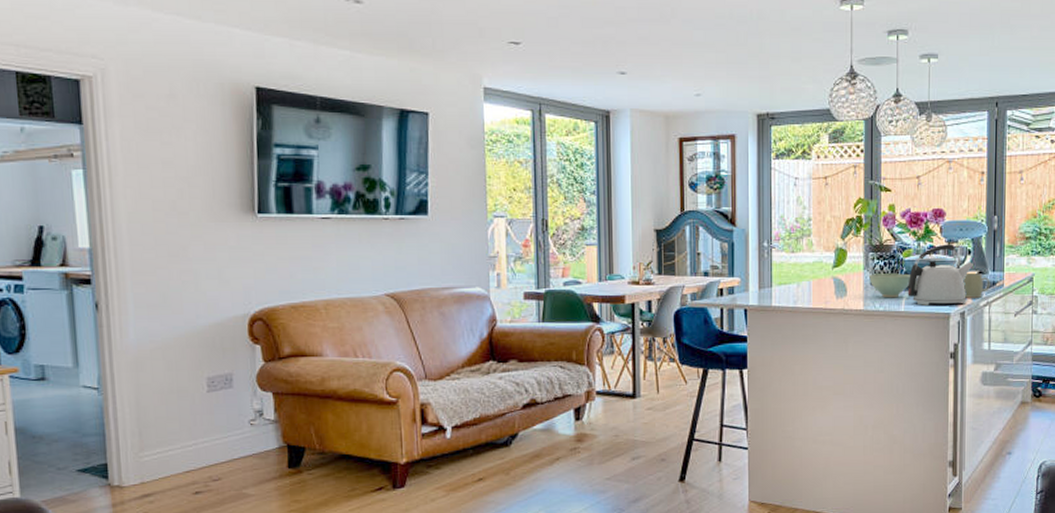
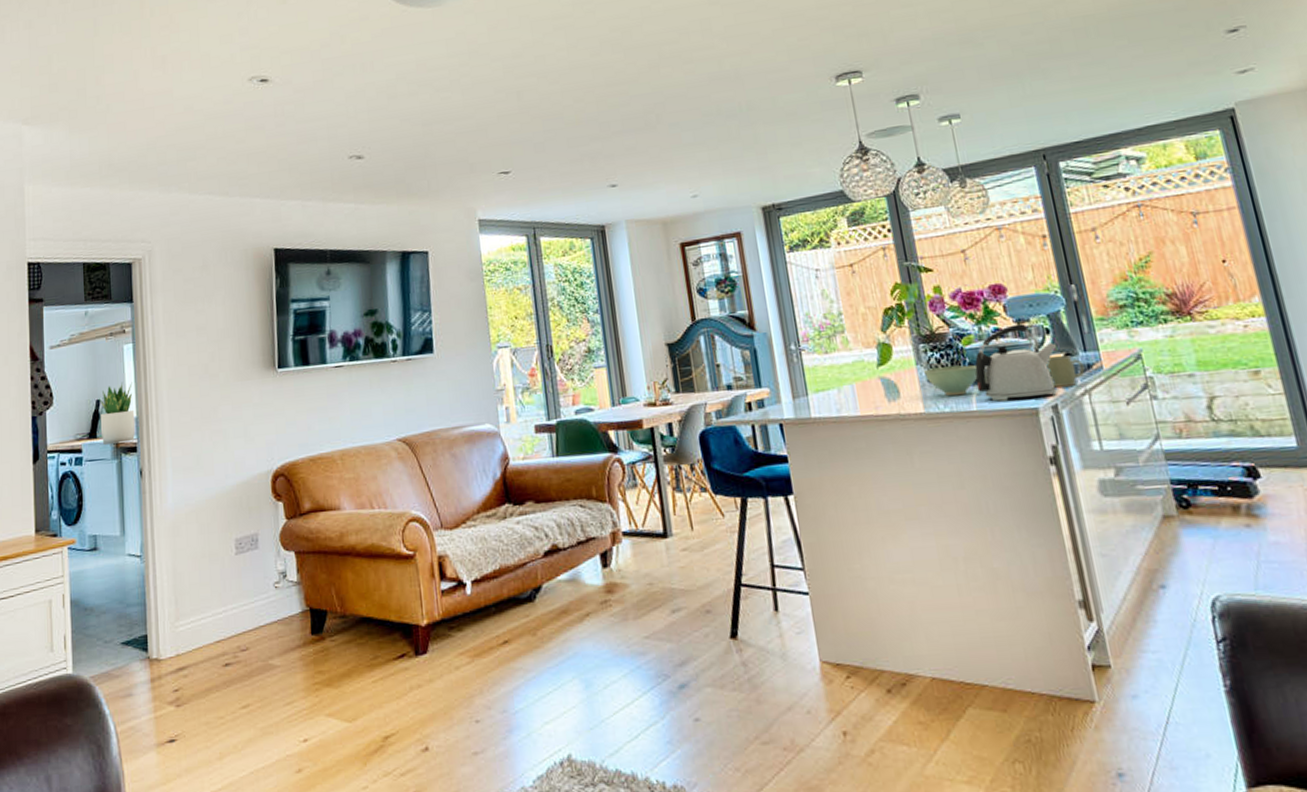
planter: none [42,209,89,275] -> present [99,382,136,446]

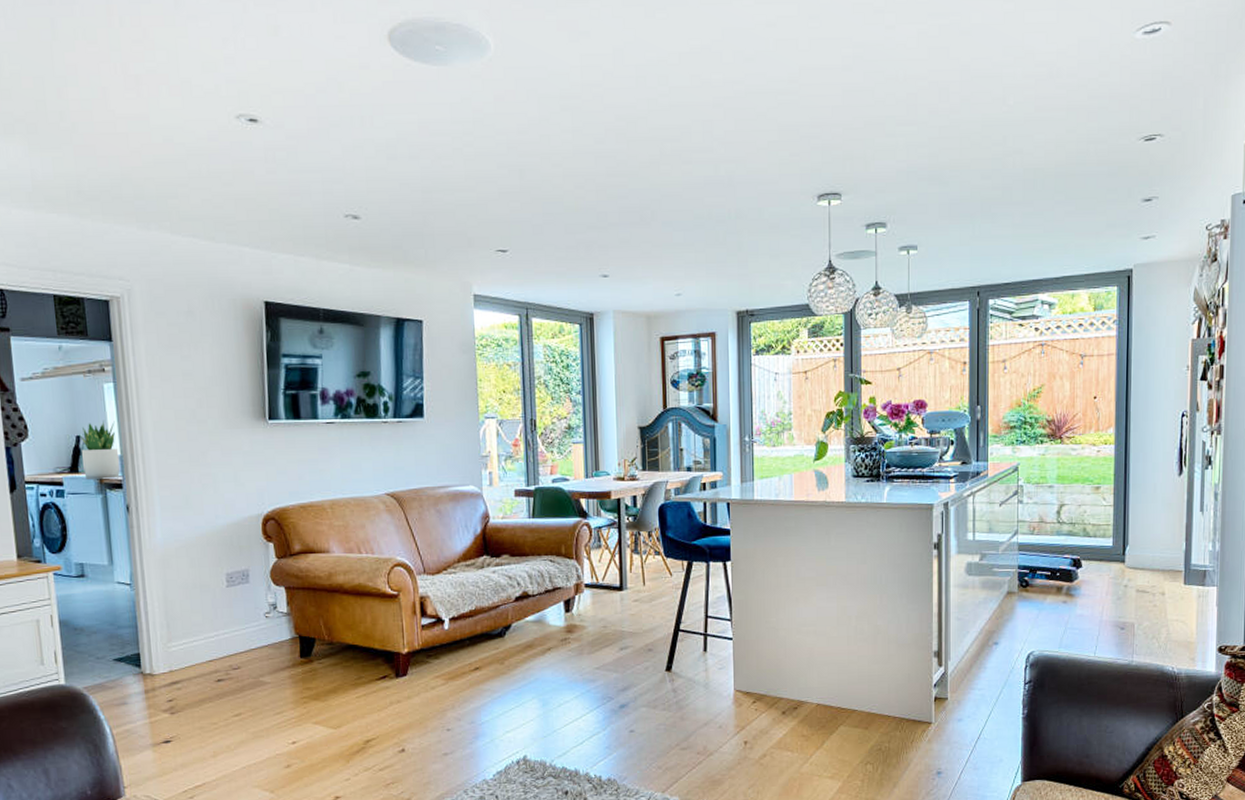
bowl: present [923,364,978,397] -> none [849,465,892,490]
kettle: present [975,324,1057,402] -> none [889,435,956,497]
mug: present [1046,355,1085,388] -> none [946,464,974,489]

